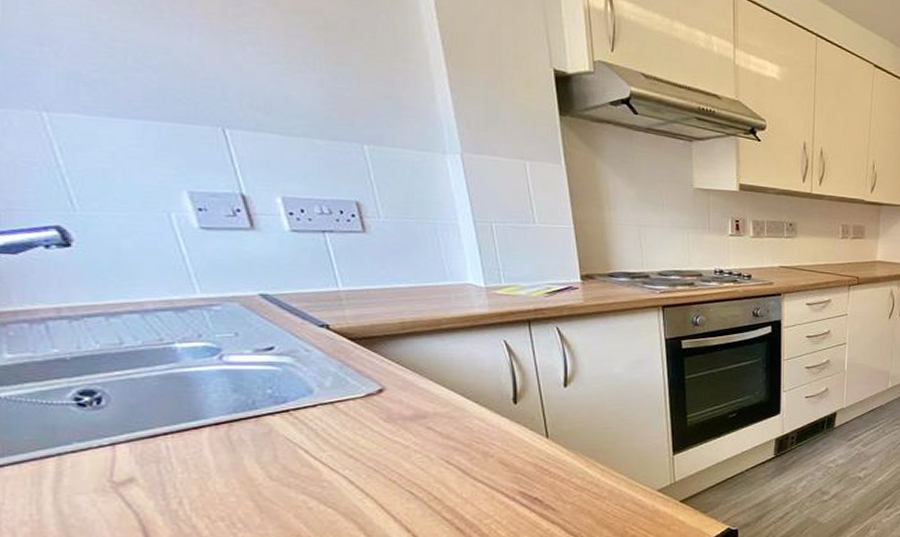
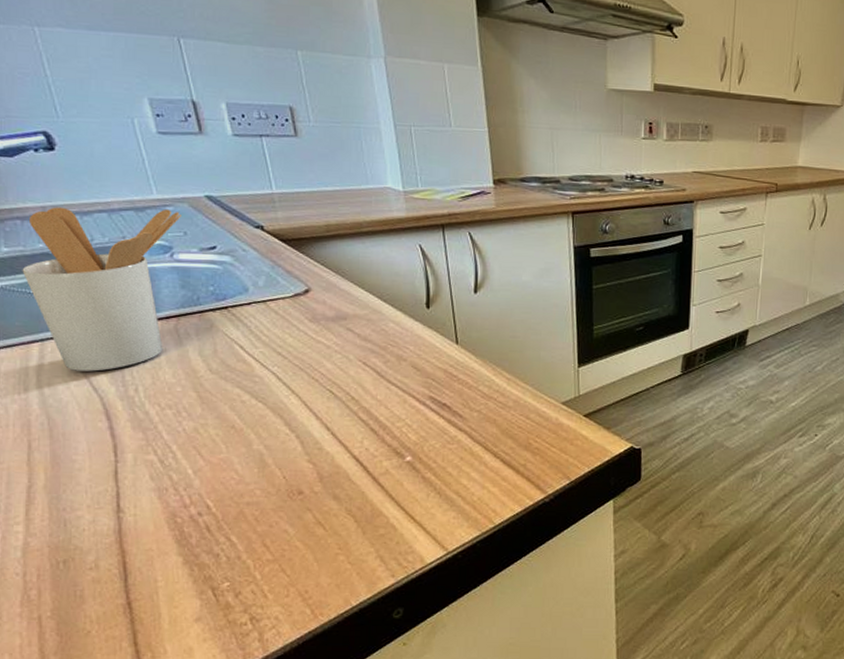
utensil holder: none [31,308,231,486] -> present [22,207,181,372]

